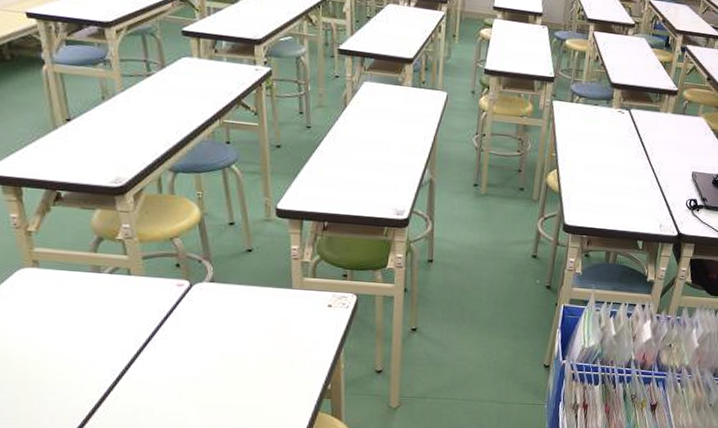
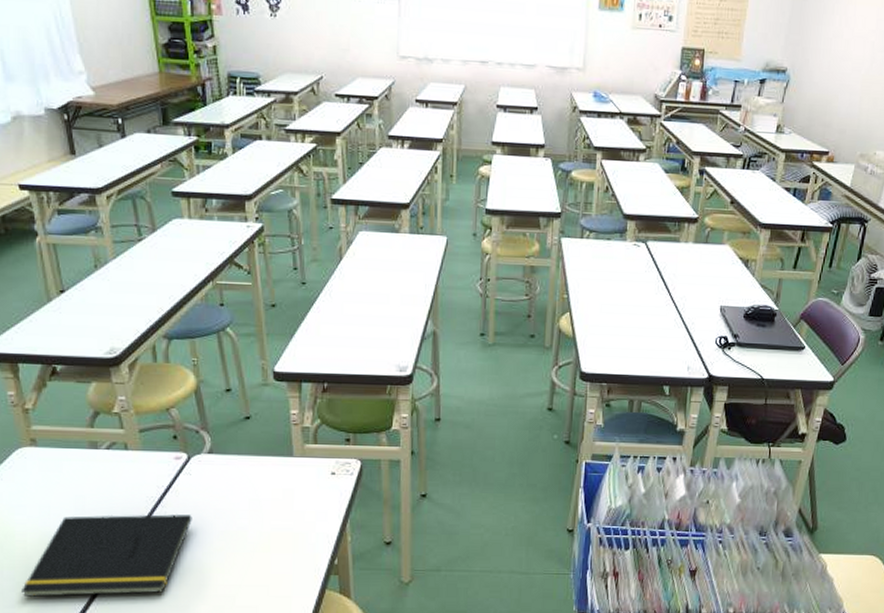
notepad: none [21,335,192,411] -> present [22,514,192,598]

